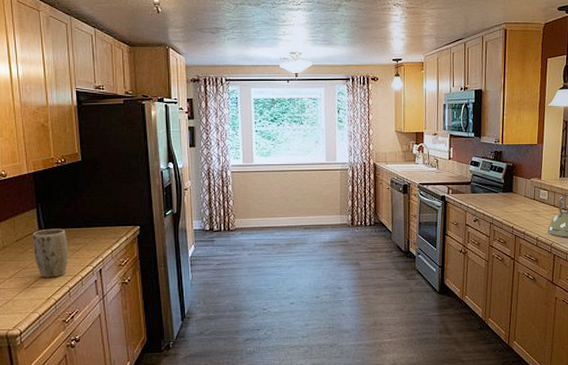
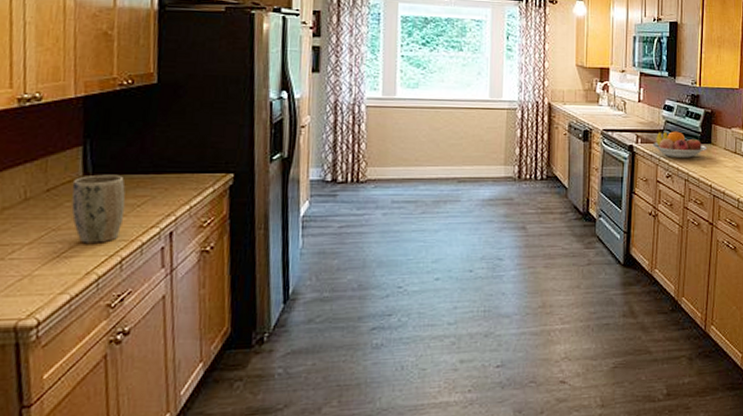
fruit bowl: none [461,183,510,205] -> present [652,131,708,158]

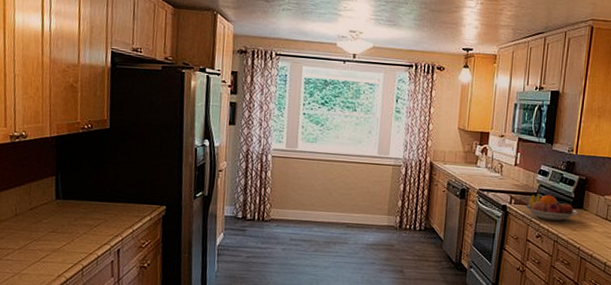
plant pot: present [71,174,126,243] -> none [47,199,86,254]

